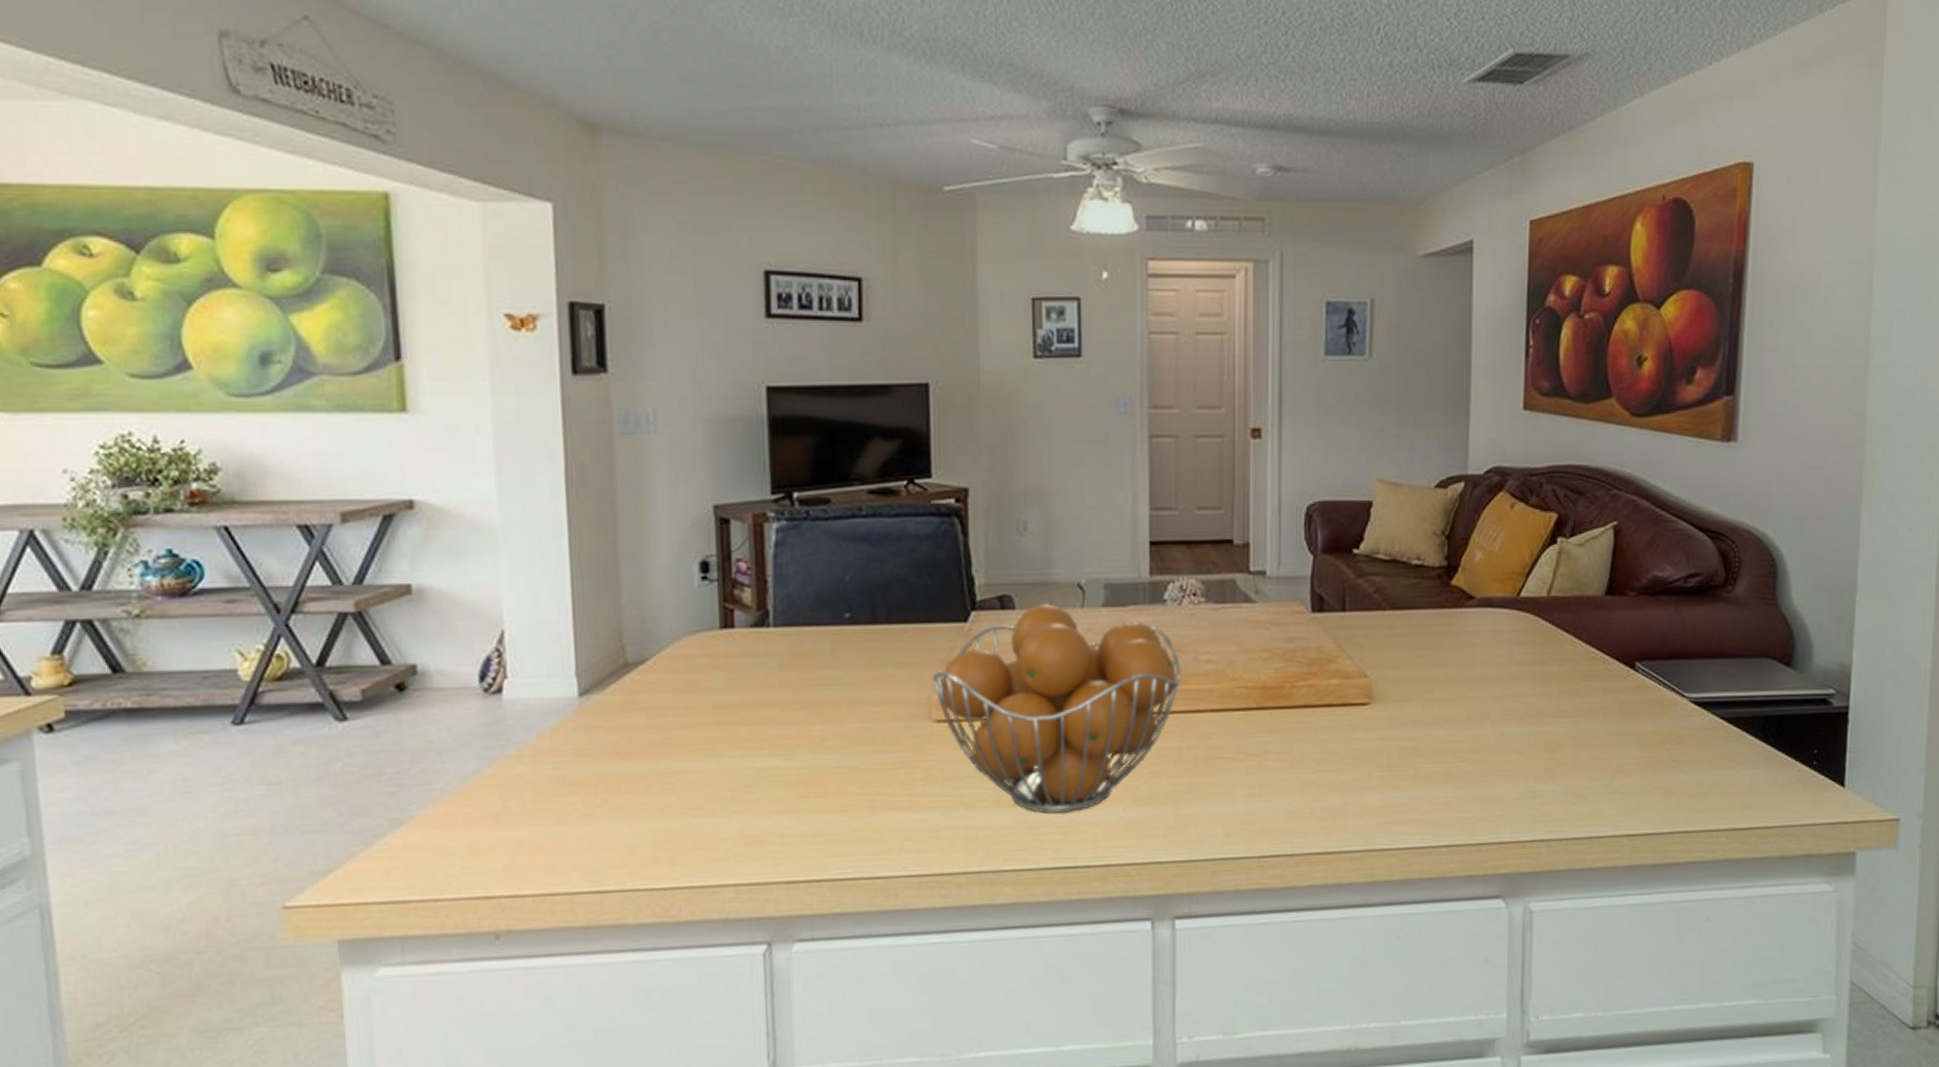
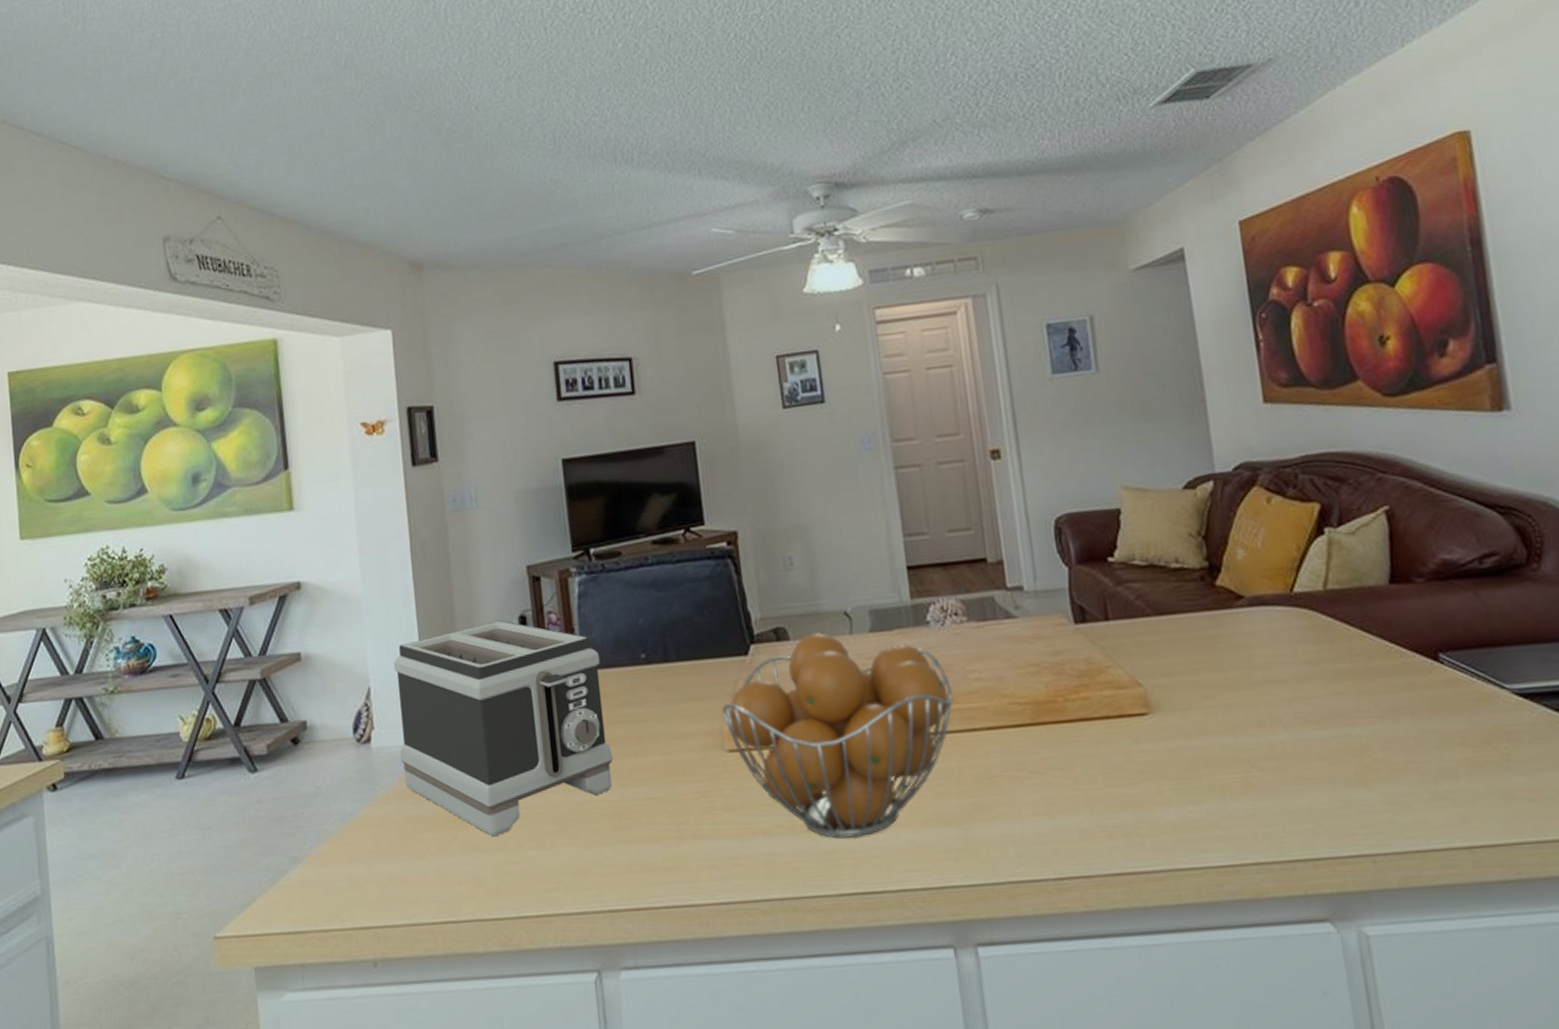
toaster: none [537,564,803,803] -> present [394,620,614,837]

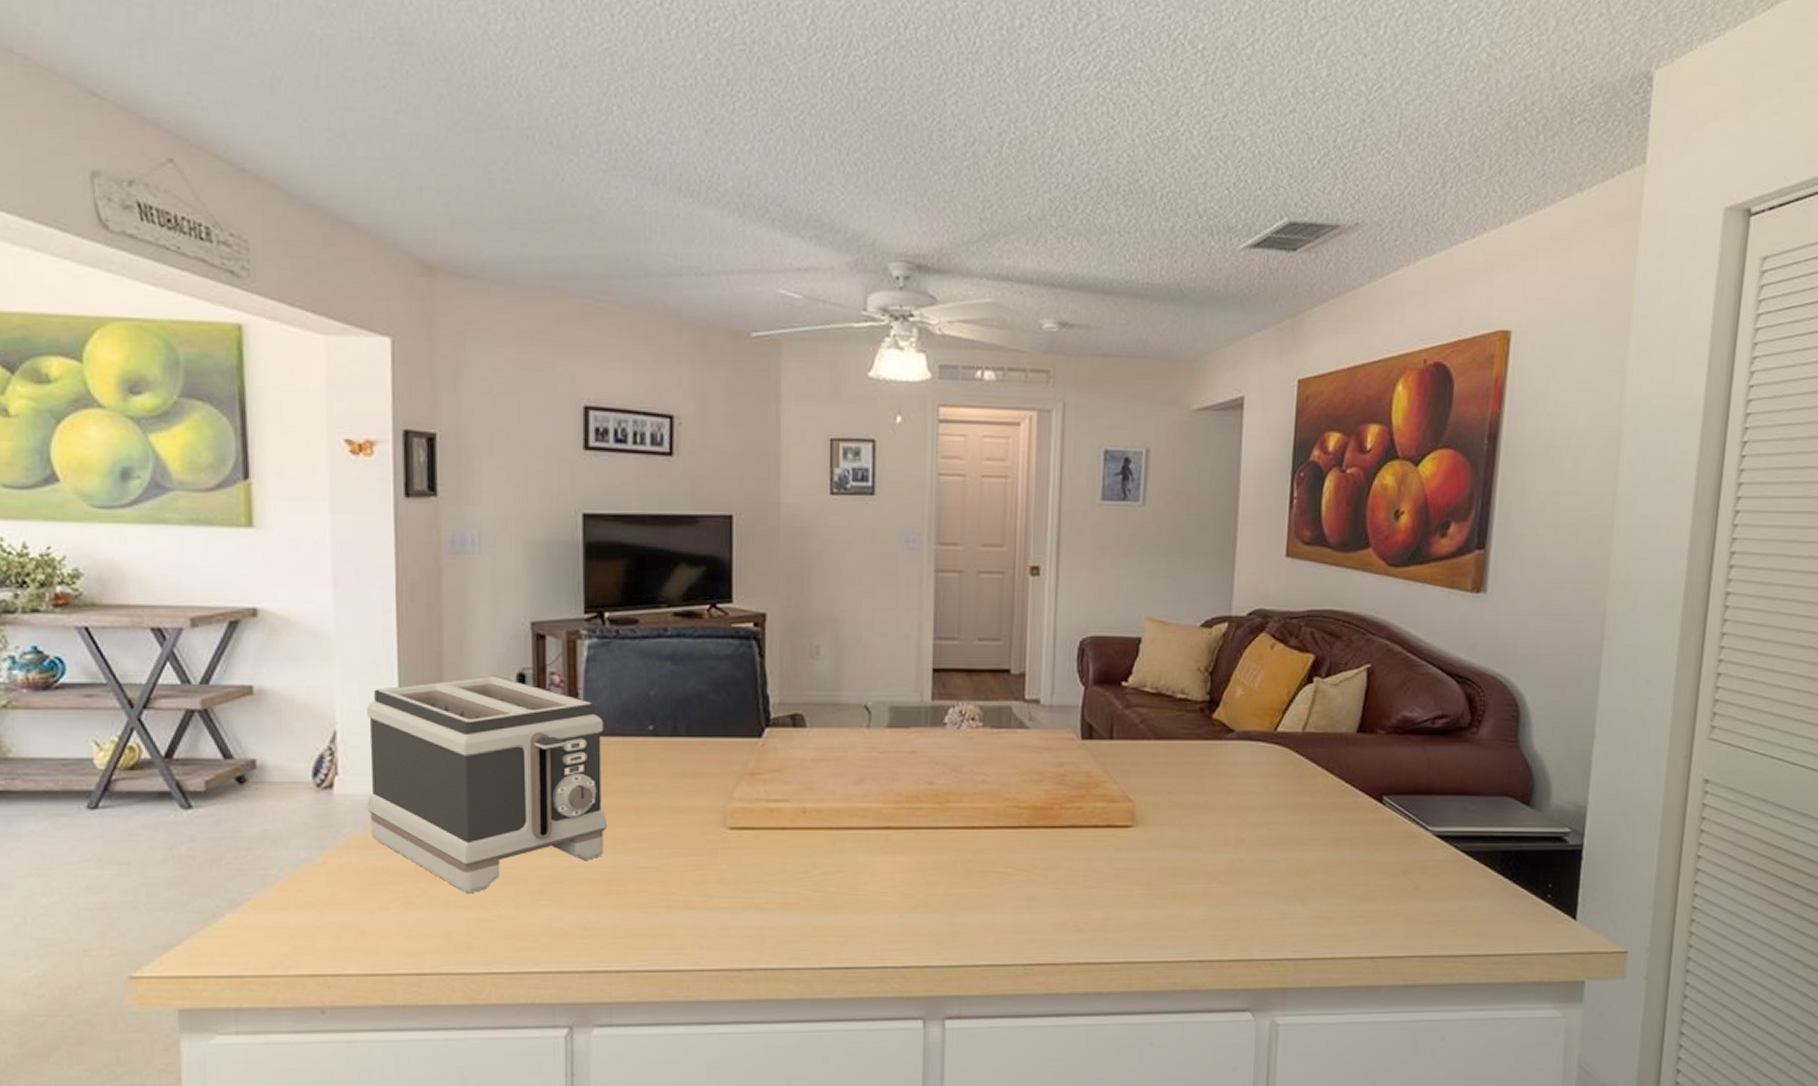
fruit basket: present [721,633,954,839] -> none [728,723,958,918]

